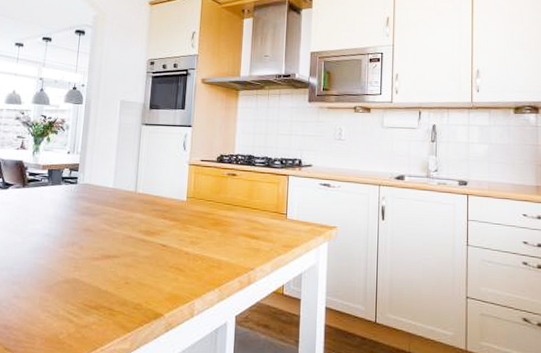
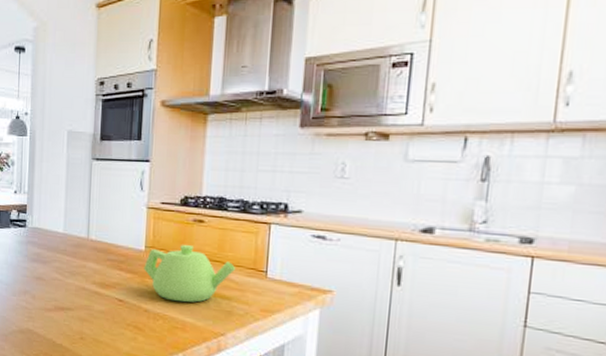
teapot: none [185,195,263,244] -> present [144,245,236,303]

